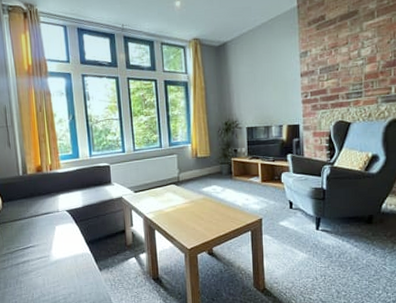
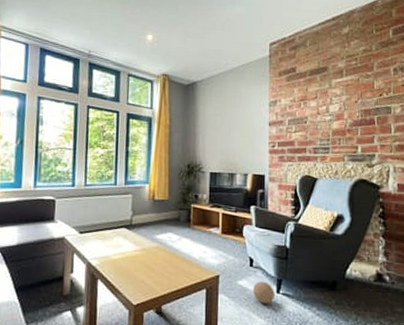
decorative ball: none [294,221,314,240] -> present [253,281,274,304]

